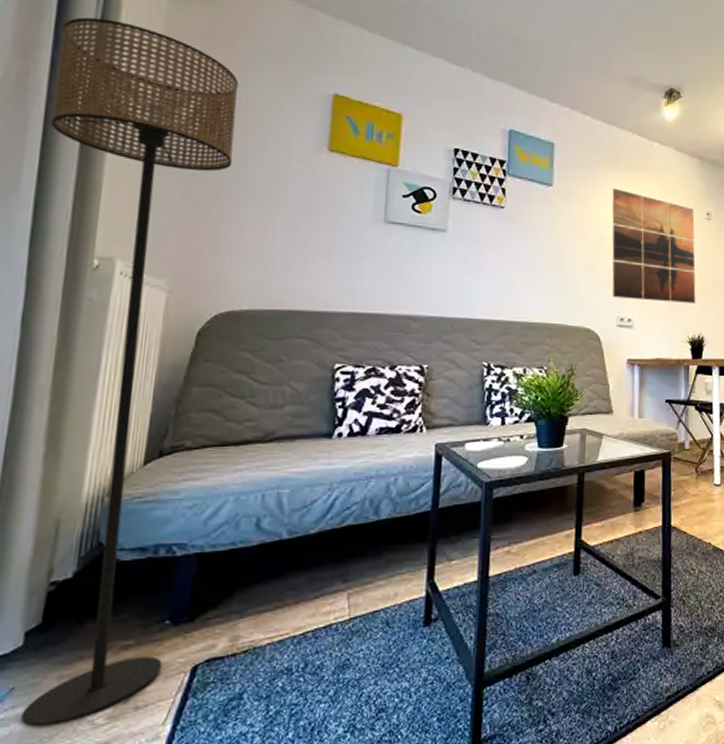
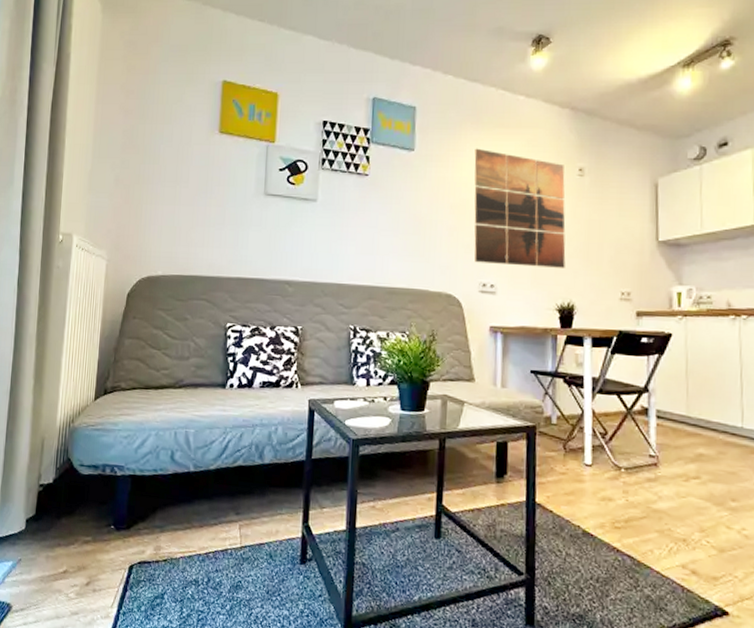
floor lamp: present [20,17,239,727] -> none [25,39,152,593]

